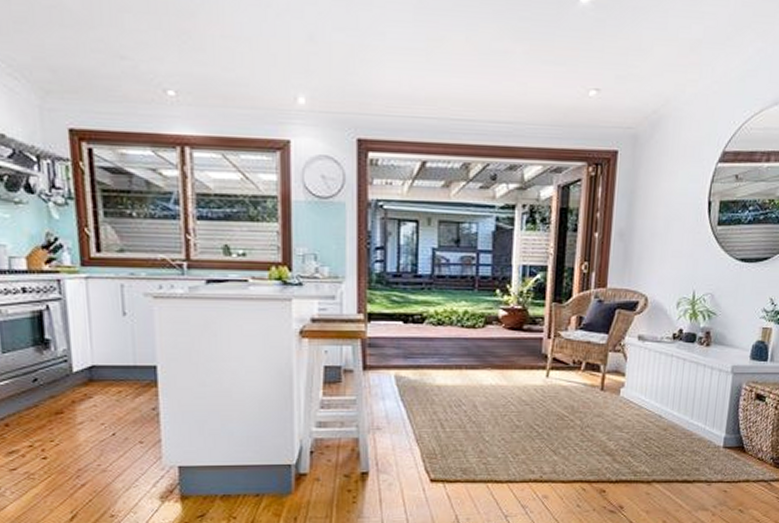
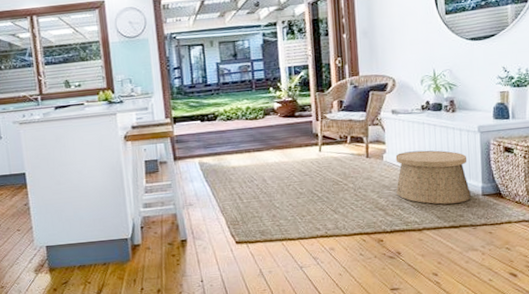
basket: none [629,388,714,454] -> present [395,150,471,205]

